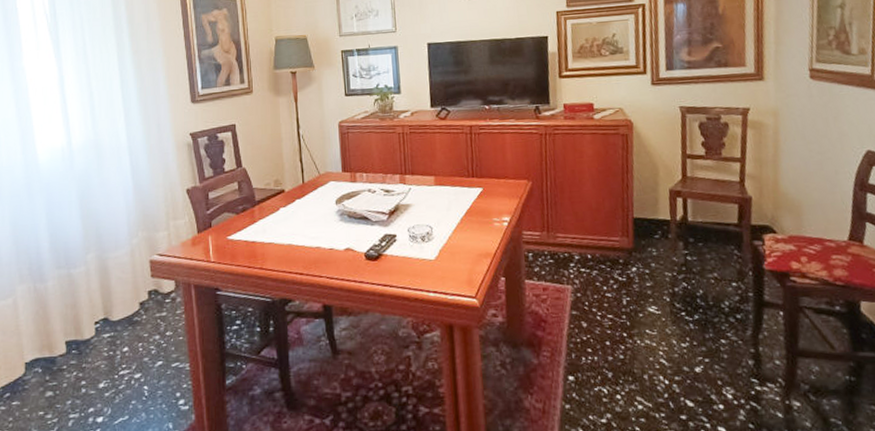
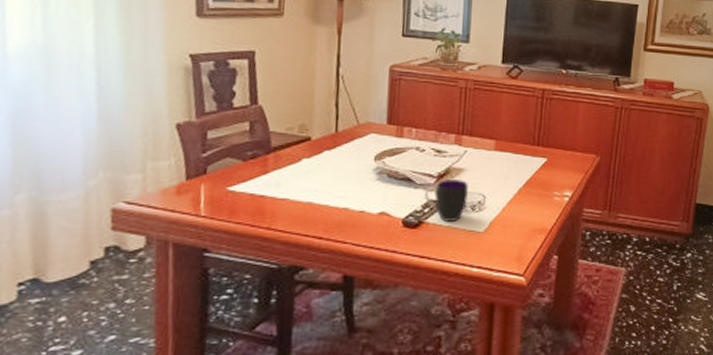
cup: none [379,214,417,253] -> present [424,180,468,221]

